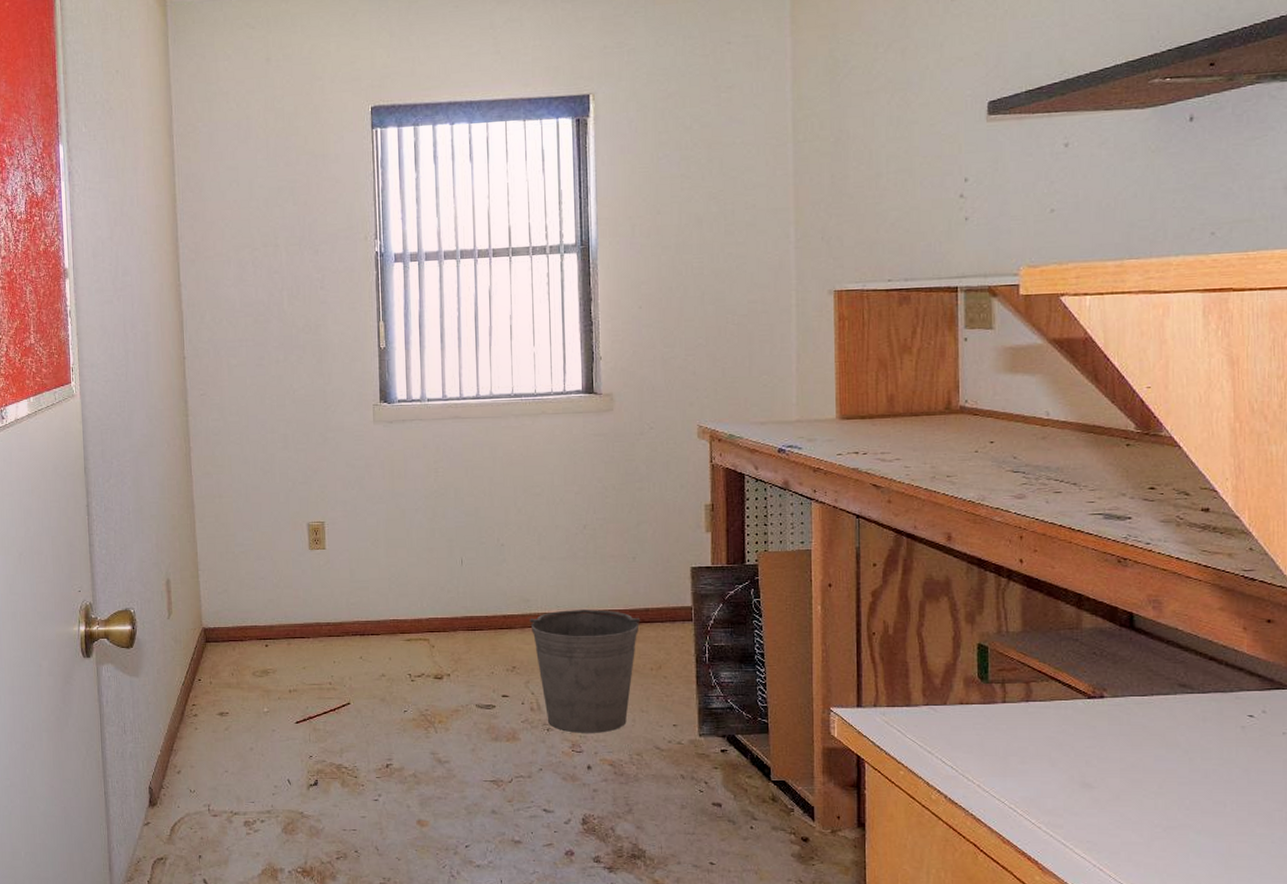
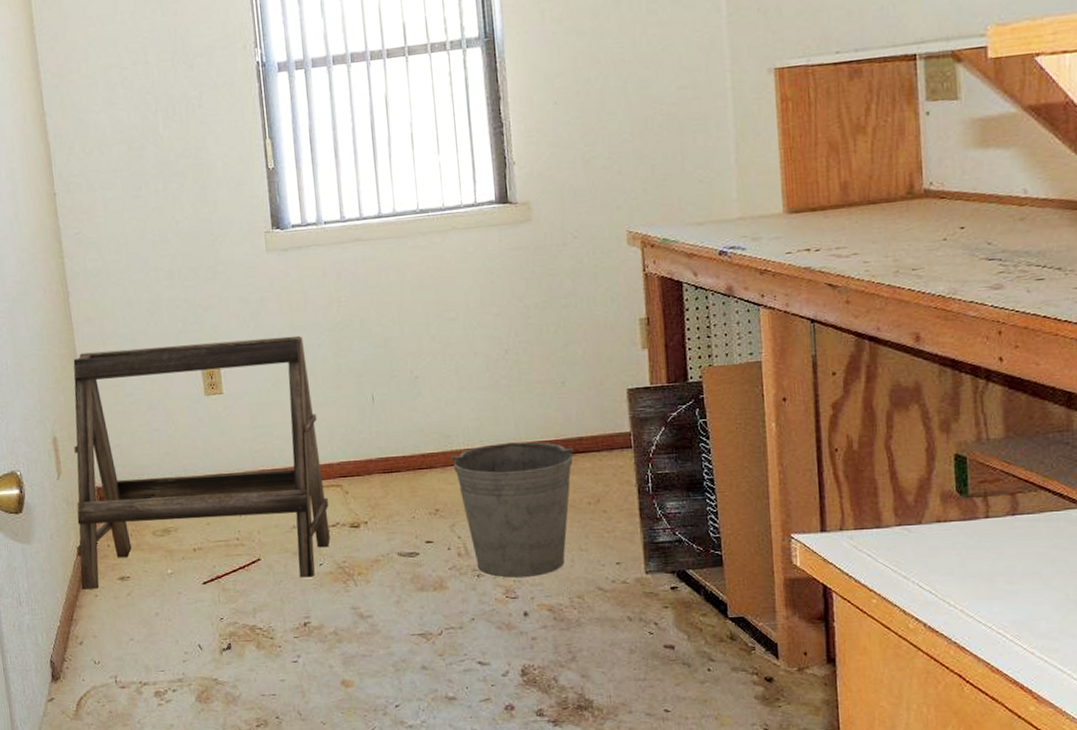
sawhorse: none [181,500,415,723] -> present [73,335,330,591]

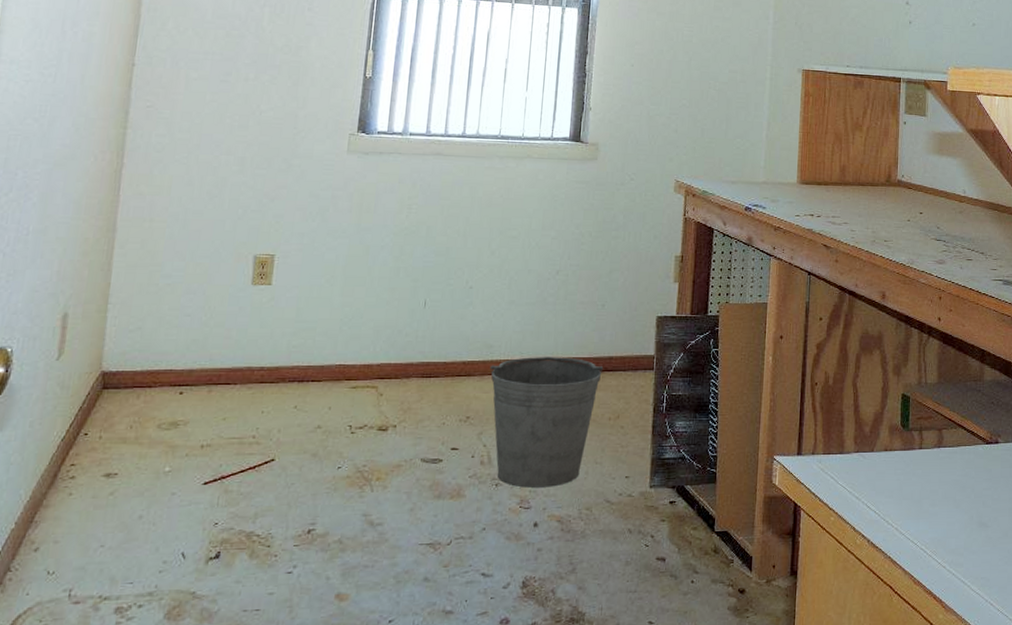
sawhorse: present [73,335,330,591] -> none [53,227,367,488]

